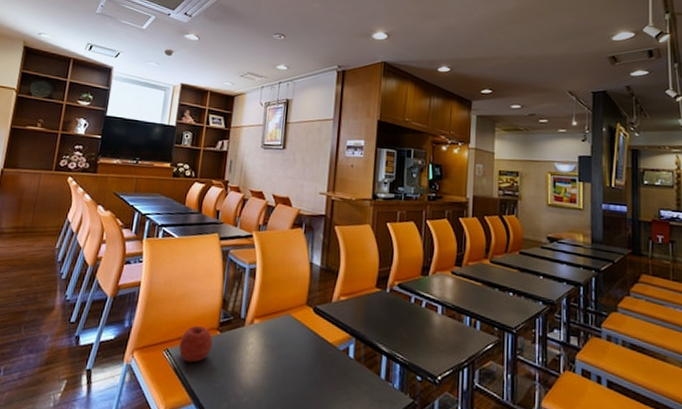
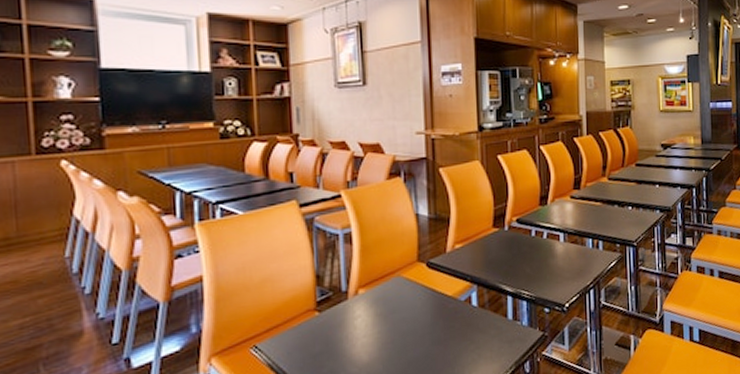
fruit: present [179,325,213,363] -> none [270,311,312,354]

